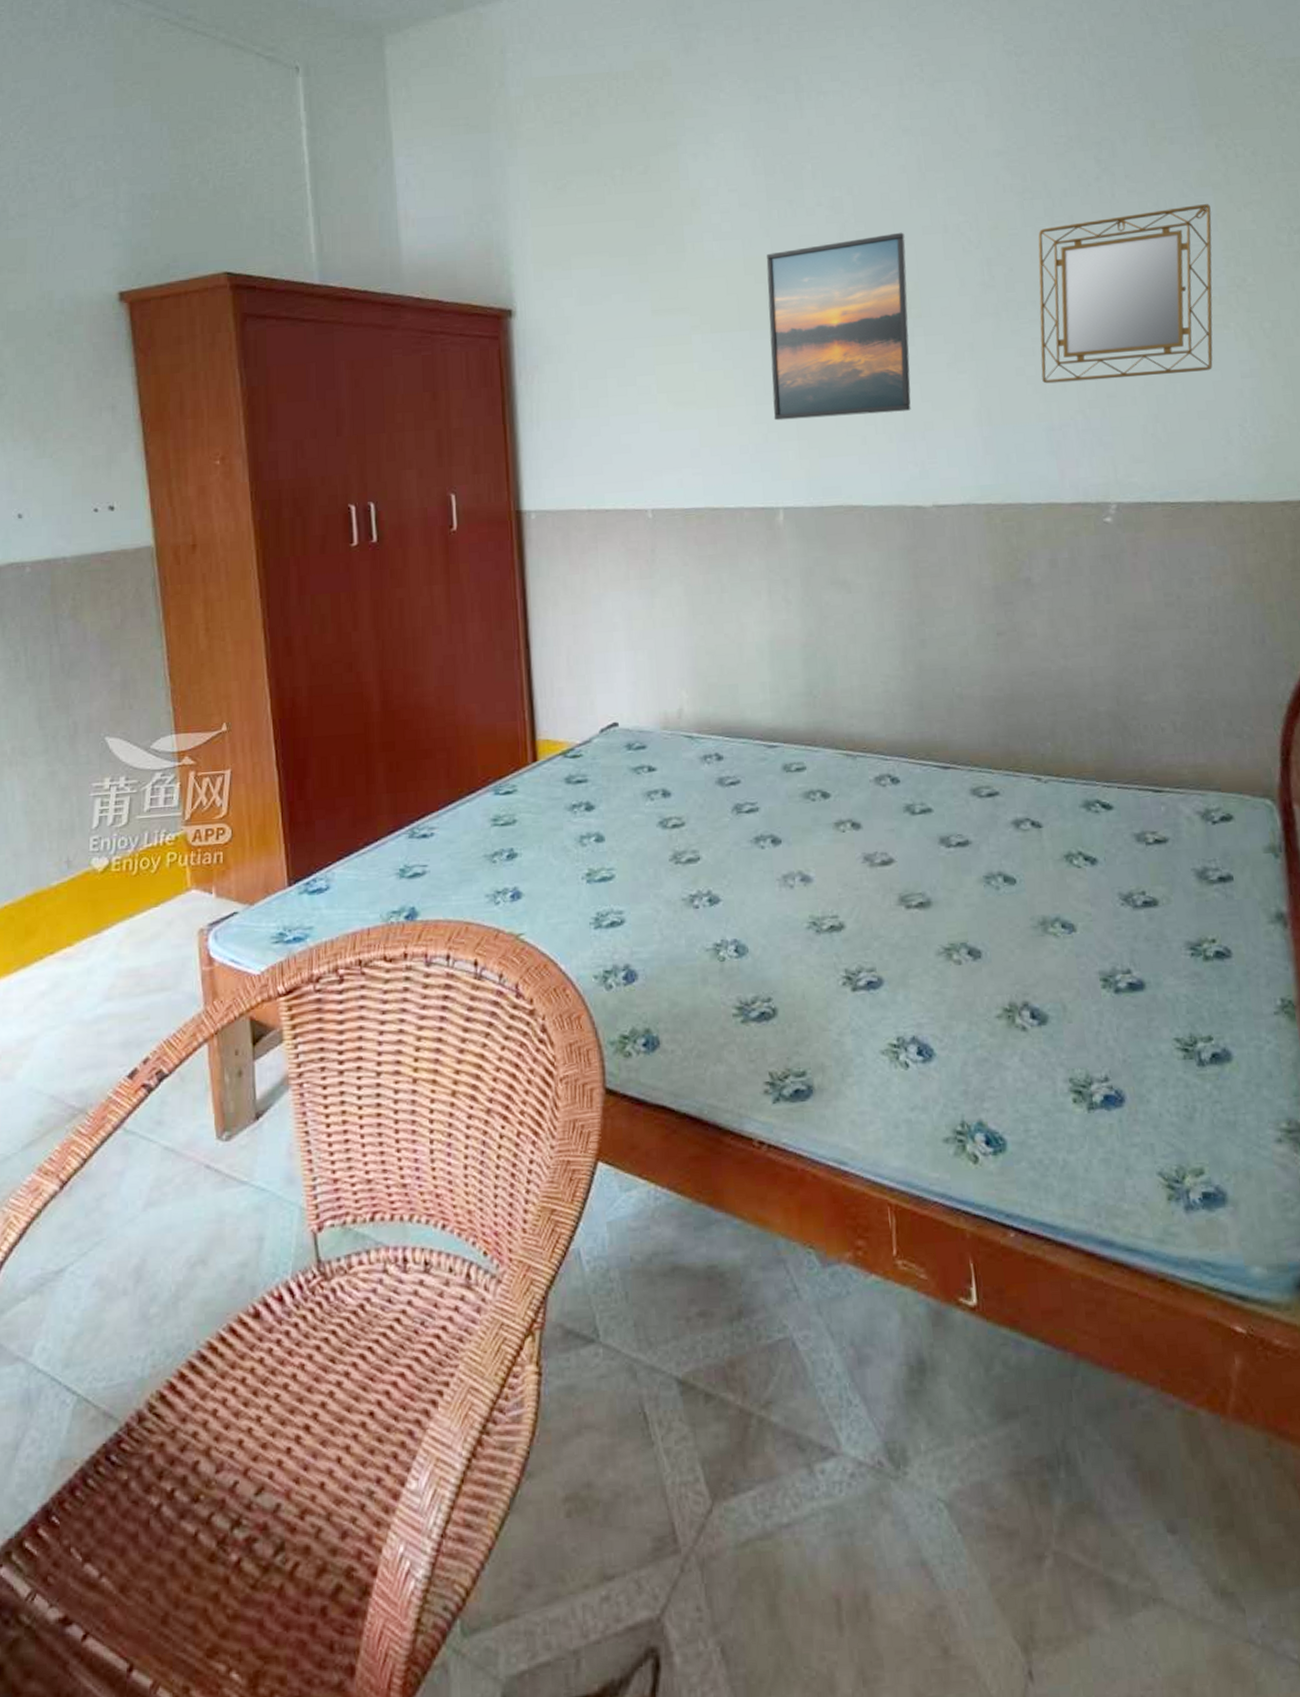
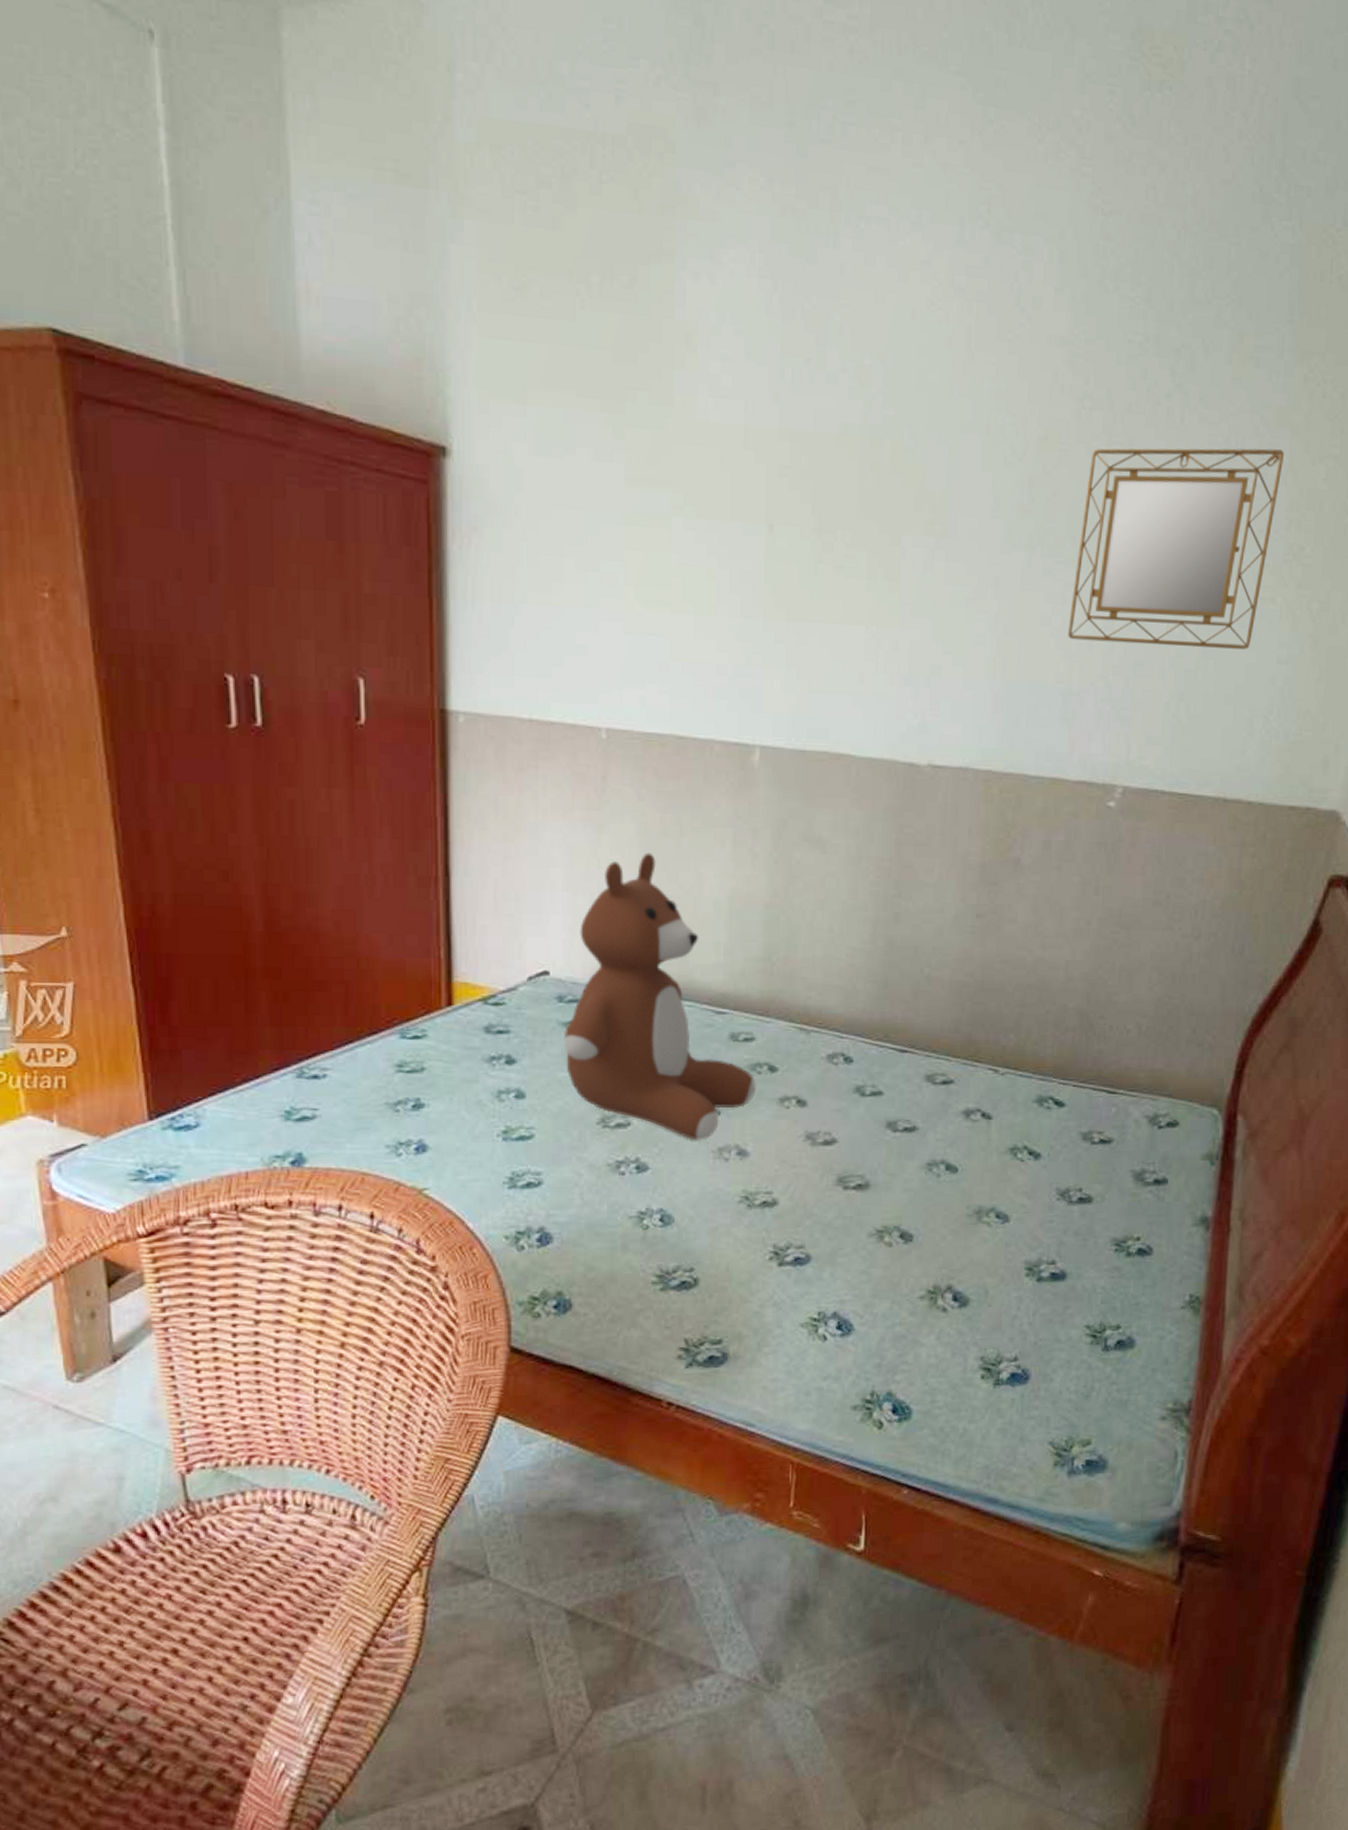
teddy bear: none [634,609,812,870] -> present [563,852,756,1141]
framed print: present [766,232,911,421] -> none [760,424,940,650]

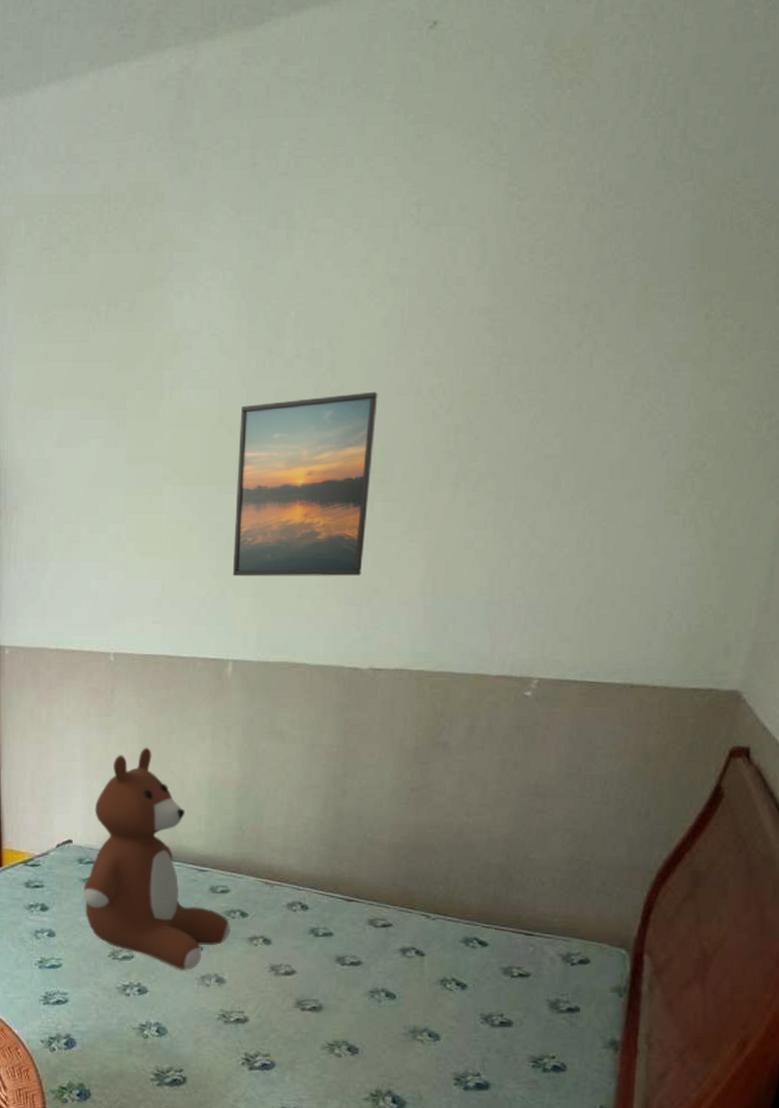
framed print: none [760,424,940,650] -> present [232,391,378,577]
home mirror: present [1068,448,1284,650] -> none [489,381,686,558]

